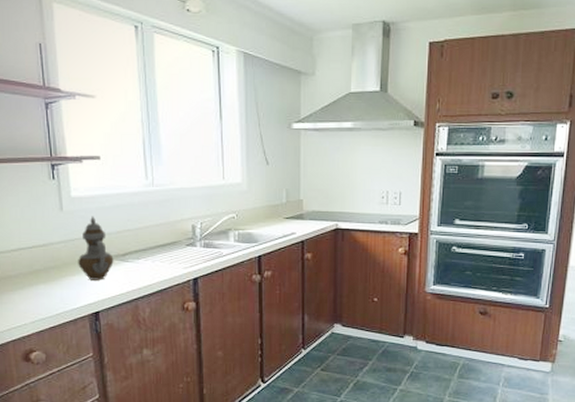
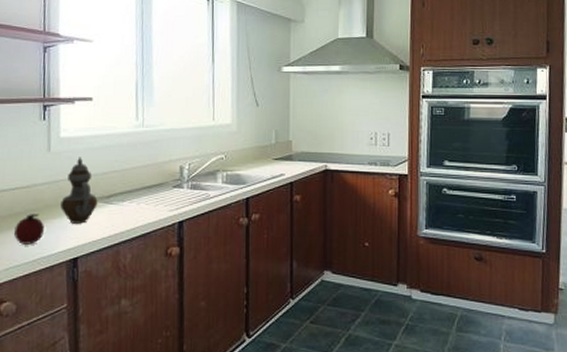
fruit: none [36,271,64,300] -> present [14,214,44,245]

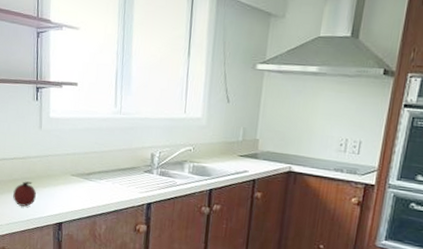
teapot: present [60,157,98,224] -> none [49,136,80,195]

